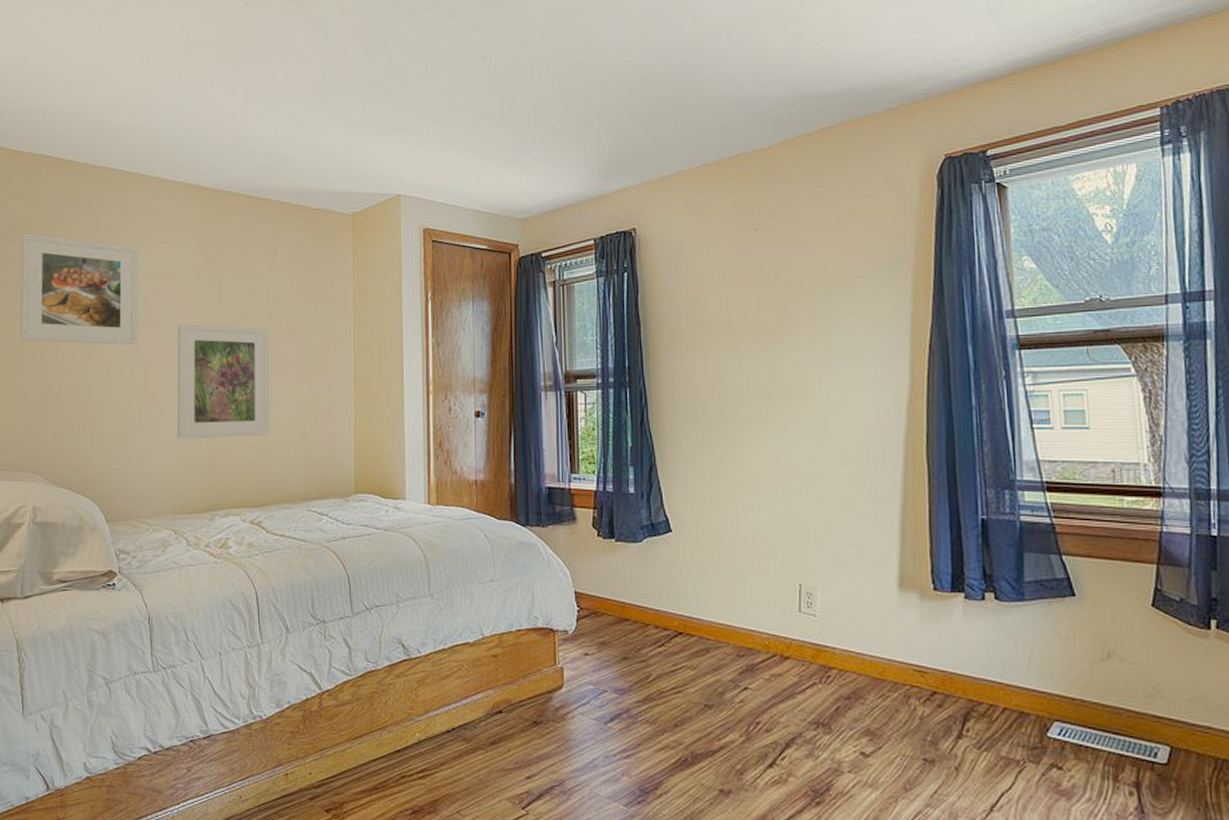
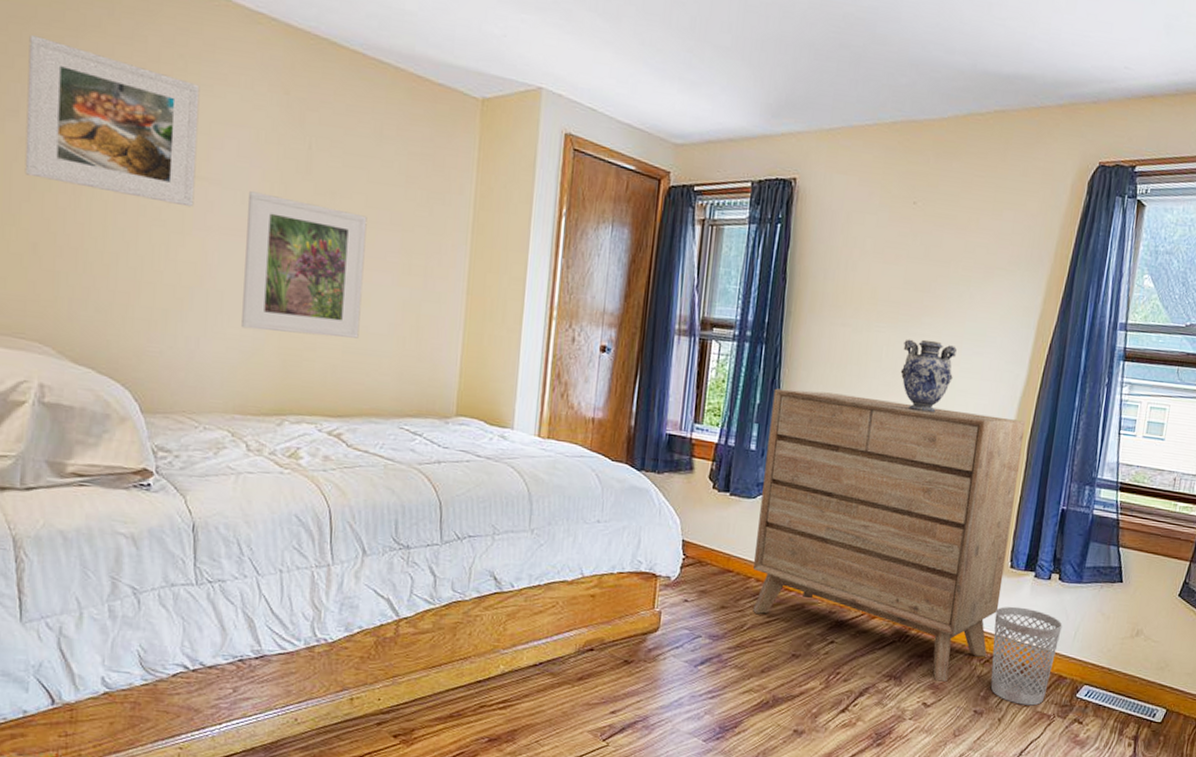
dresser: none [644,426,929,726] -> present [752,388,1026,682]
decorative vase: none [769,359,828,433] -> present [900,339,957,413]
wastebasket: none [926,634,1011,750] -> present [990,606,1063,706]

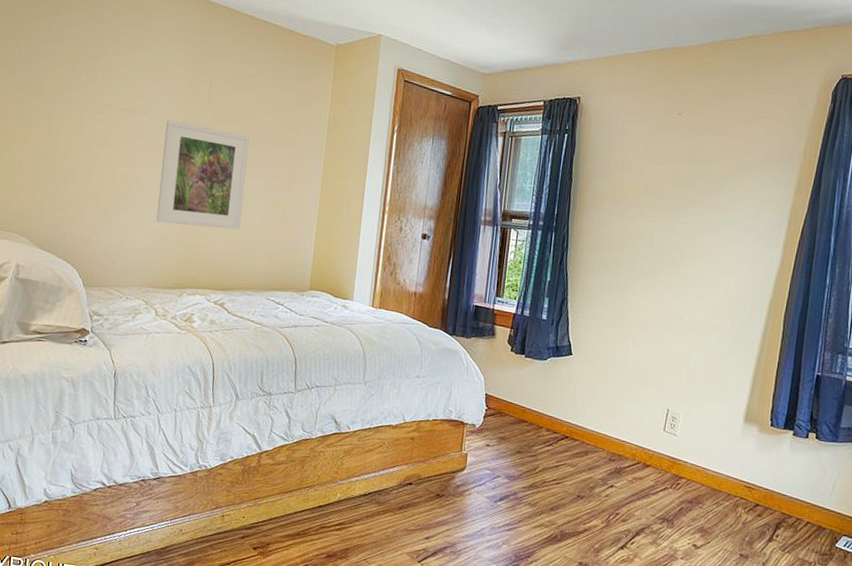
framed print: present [24,35,200,208] -> none [17,15,137,133]
dresser: present [752,388,1026,682] -> none [544,268,782,527]
decorative vase: present [900,339,957,413] -> none [669,227,718,290]
wastebasket: present [990,606,1063,706] -> none [754,460,820,553]

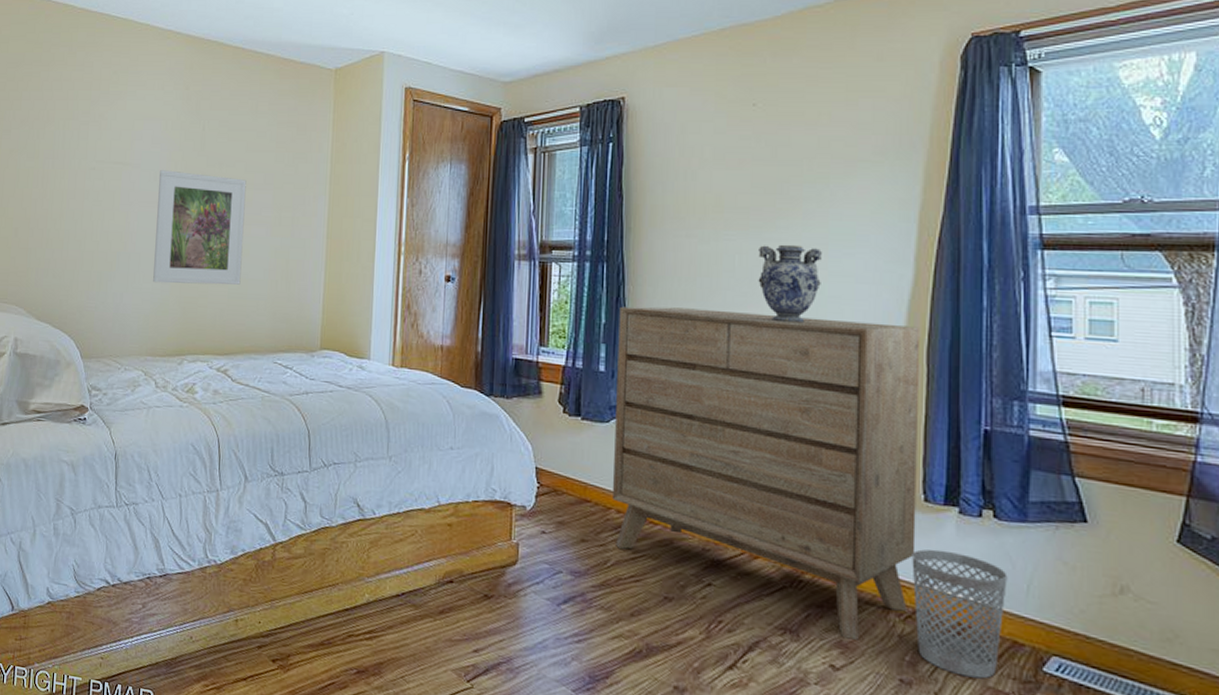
dresser: none [544,268,782,527] -> present [611,306,921,640]
decorative vase: none [669,227,718,290] -> present [758,244,822,324]
wastebasket: none [754,460,820,553] -> present [912,549,1008,679]

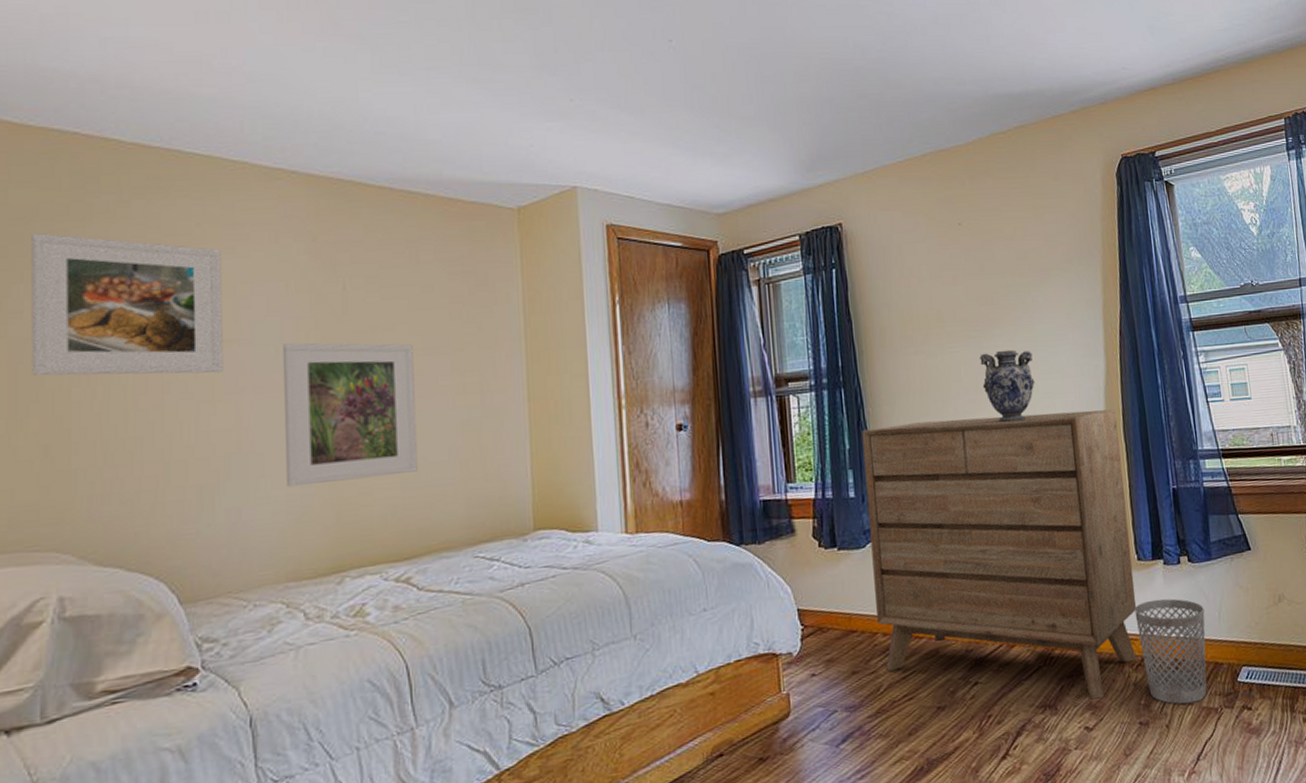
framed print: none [12,74,127,188] -> present [31,233,223,376]

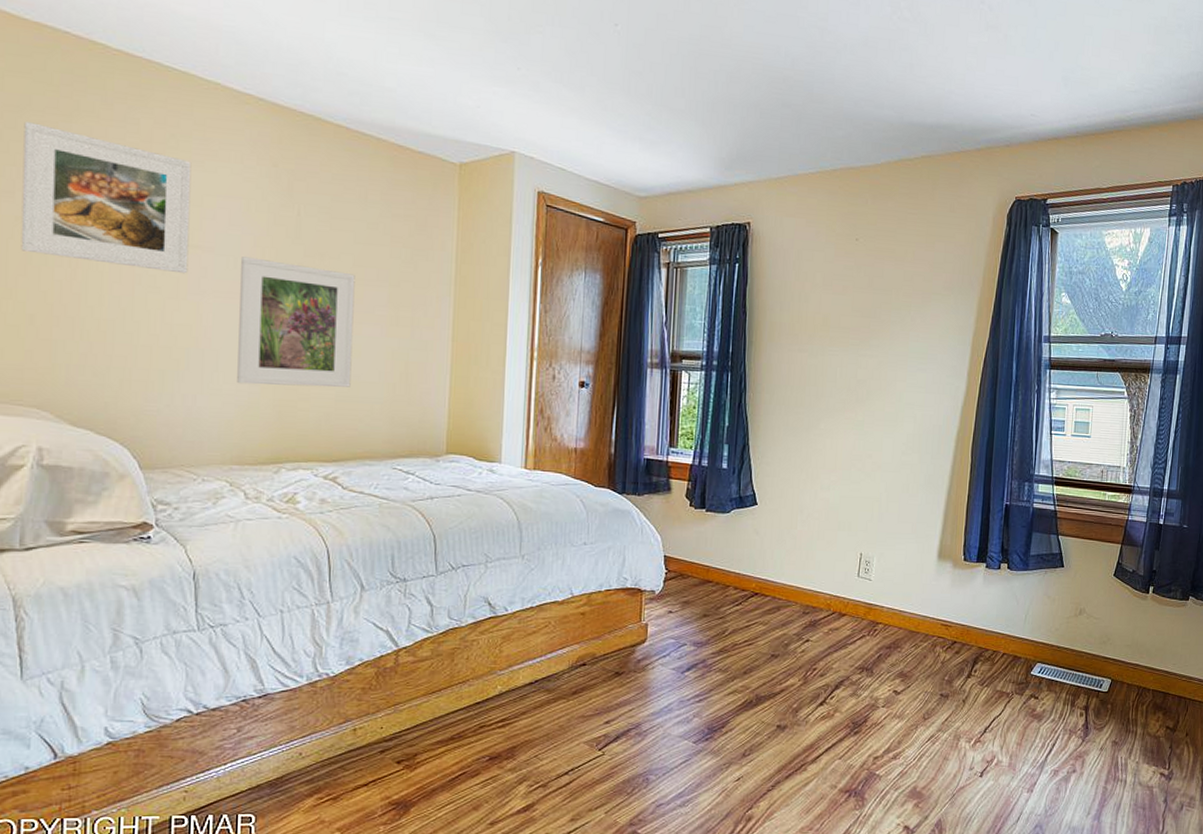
dresser: present [861,409,1137,700] -> none [730,411,969,670]
decorative vase: present [980,349,1035,422] -> none [854,360,903,425]
wastebasket: present [1134,598,1207,705] -> none [953,595,1014,686]

